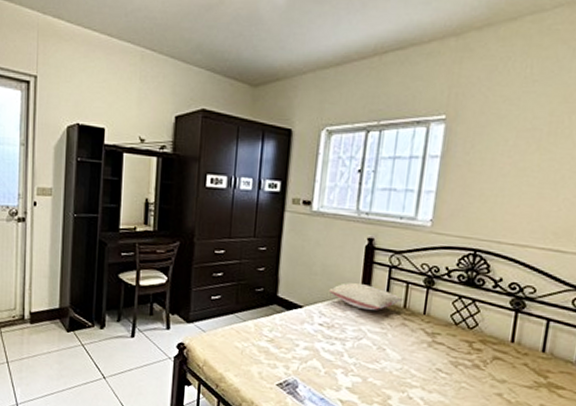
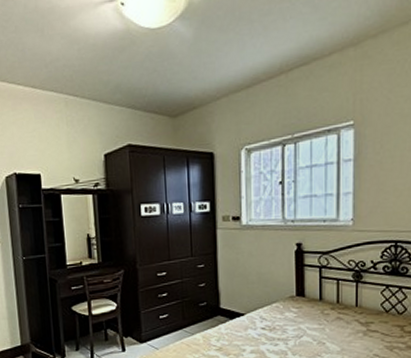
pillow: present [328,282,404,311] -> none [266,285,336,310]

